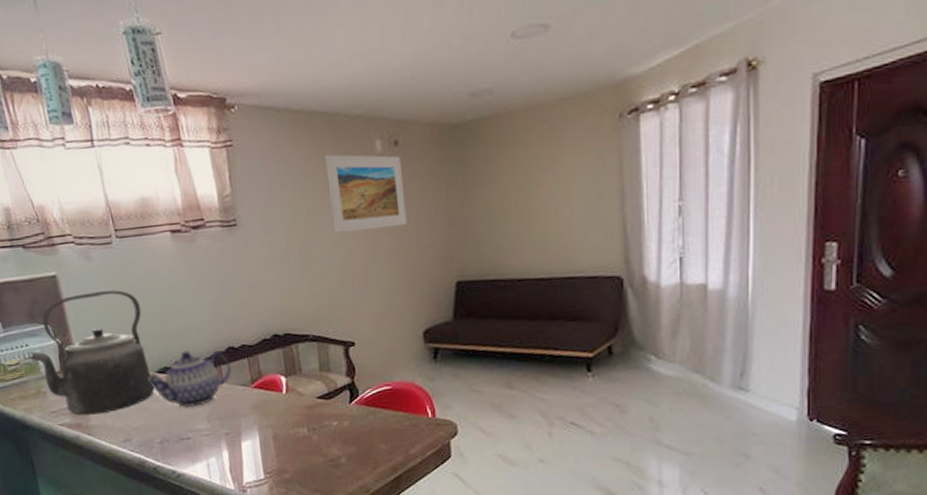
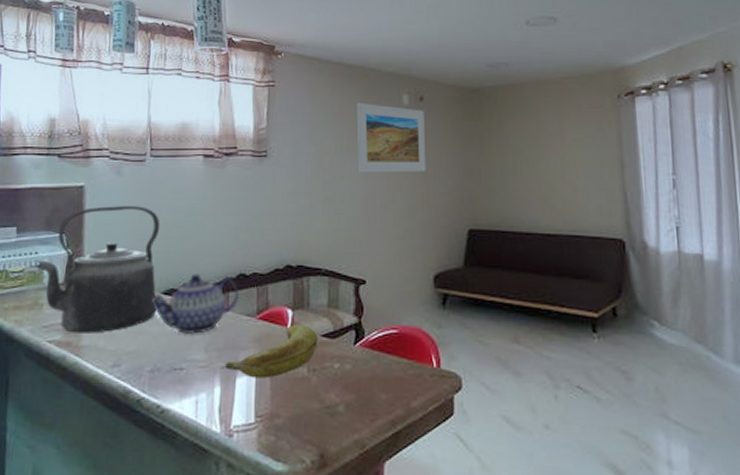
banana: none [228,389,315,441] -> present [224,325,319,379]

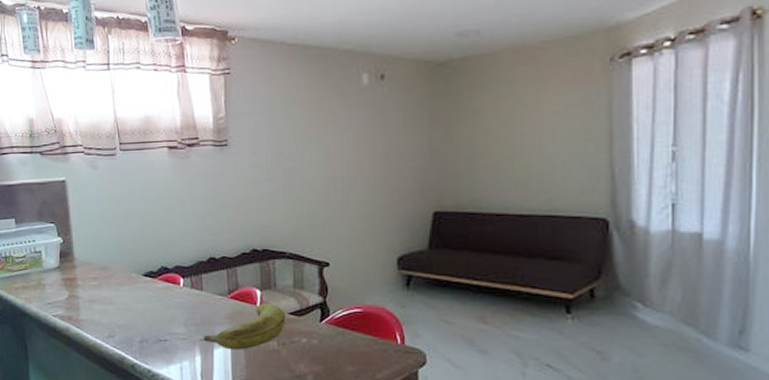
kettle: present [37,206,161,334] -> none [35,197,140,310]
teapot: present [152,273,238,335] -> none [135,258,210,312]
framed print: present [356,102,426,173] -> none [314,85,388,158]

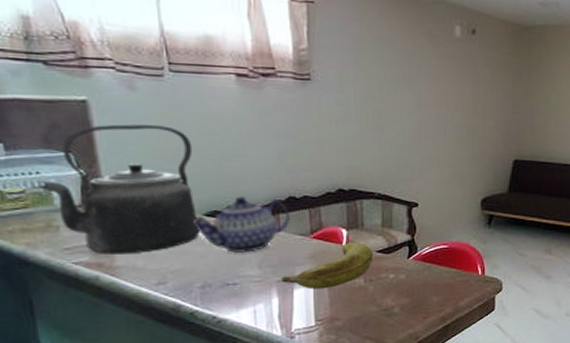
kettle: none [35,197,140,310] -> present [41,124,201,255]
teapot: none [135,258,210,312] -> present [194,196,290,254]

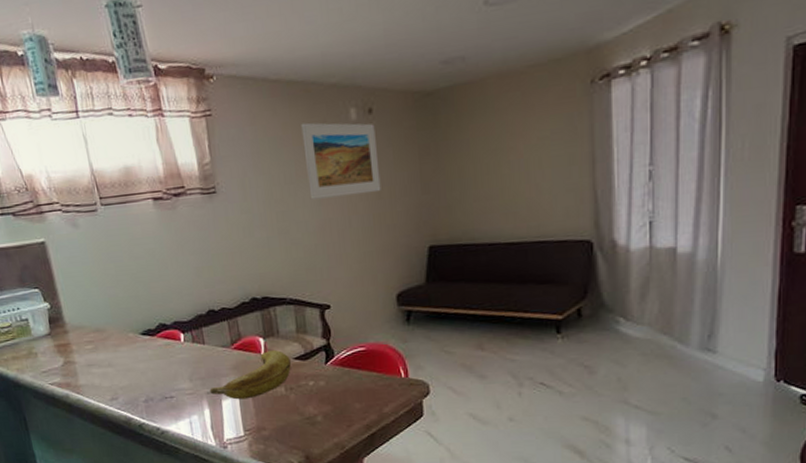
kettle: present [41,124,201,255] -> none [21,255,140,375]
teapot: present [194,196,290,254] -> none [133,313,212,369]
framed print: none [407,29,477,106] -> present [301,122,381,200]

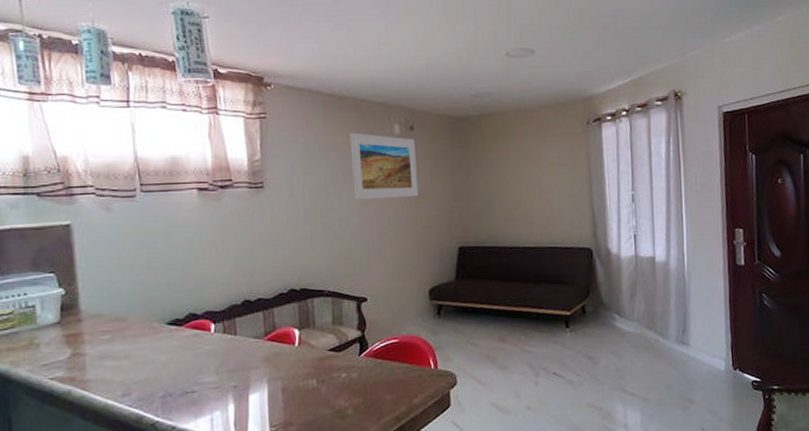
banana: present [209,350,292,400] -> none [236,342,326,394]

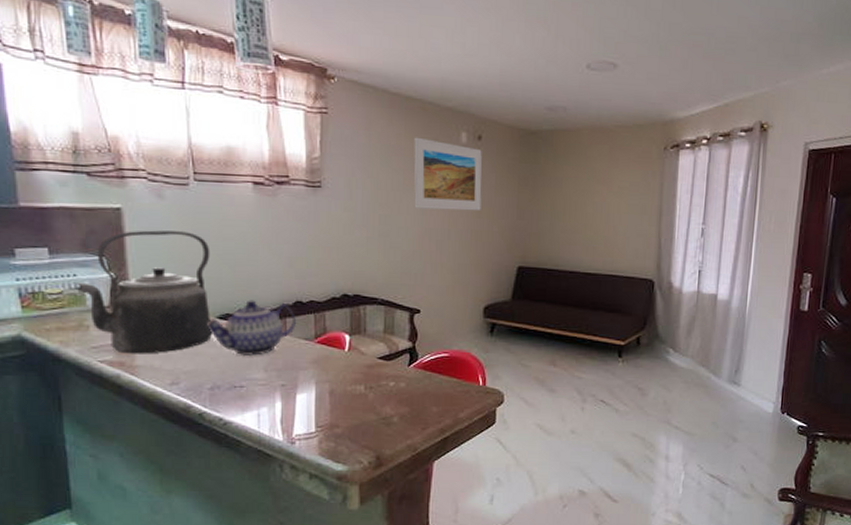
kettle: none [27,242,164,369] -> present [77,230,213,354]
teapot: none [157,303,245,361] -> present [207,300,296,357]

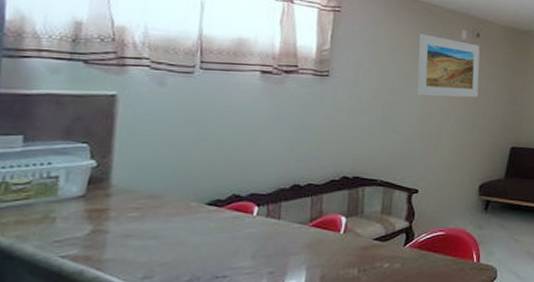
kettle: present [77,230,213,354] -> none [49,116,208,247]
teapot: present [207,300,296,357] -> none [194,185,292,244]

